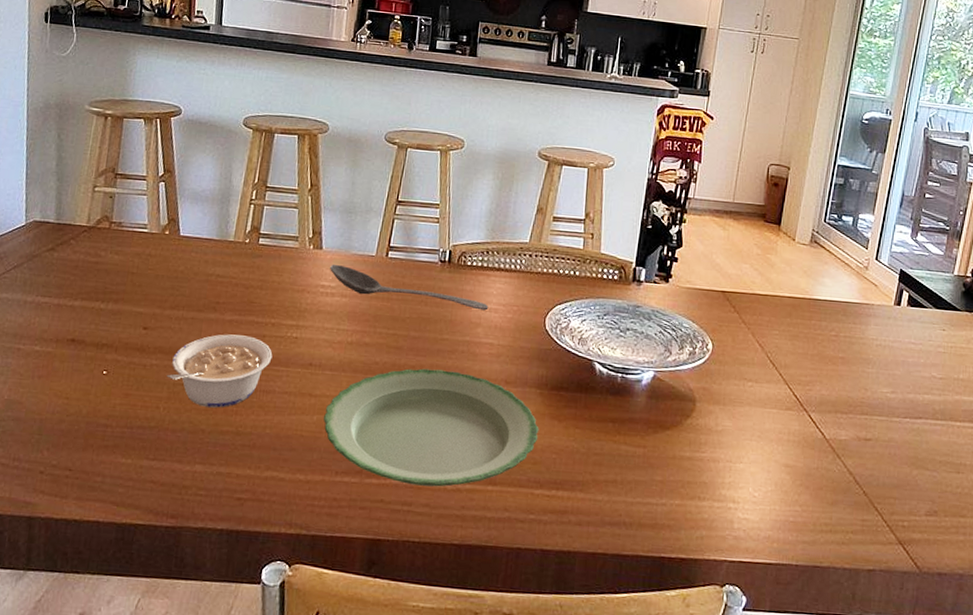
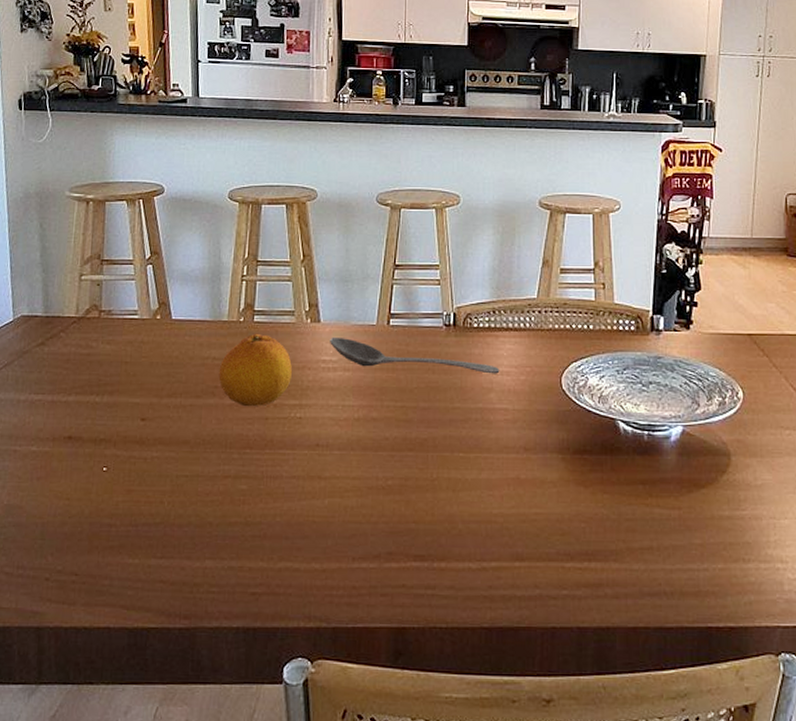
legume: present [166,334,273,408] -> none [169,419,277,498]
fruit: none [220,254,293,324] -> present [218,333,293,407]
plate: present [324,368,539,487] -> none [336,441,565,567]

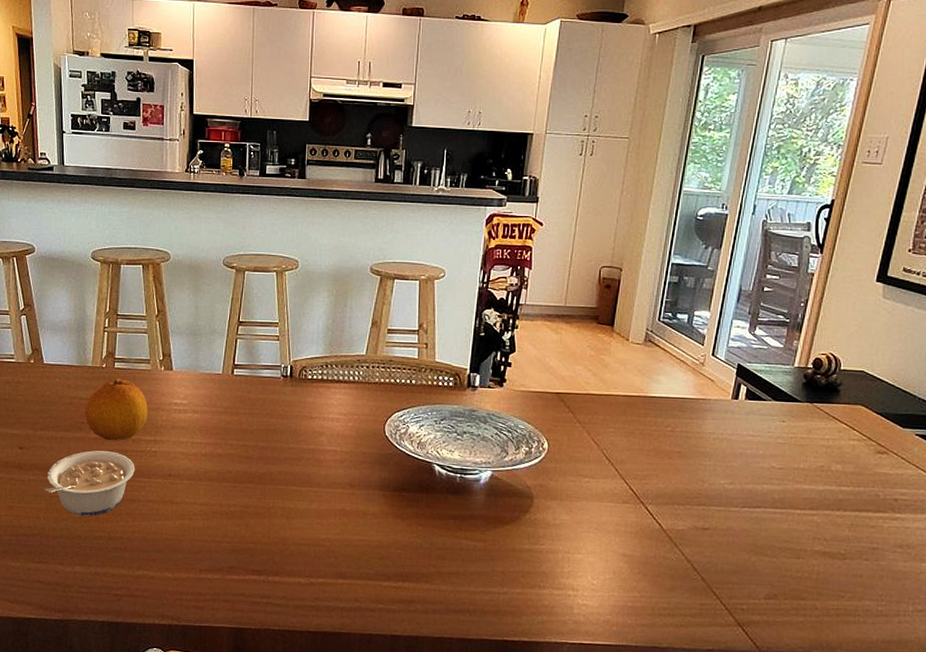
legume: none [169,419,277,498] -> present [43,450,135,516]
stirrer: present [330,336,500,374] -> none [181,383,331,420]

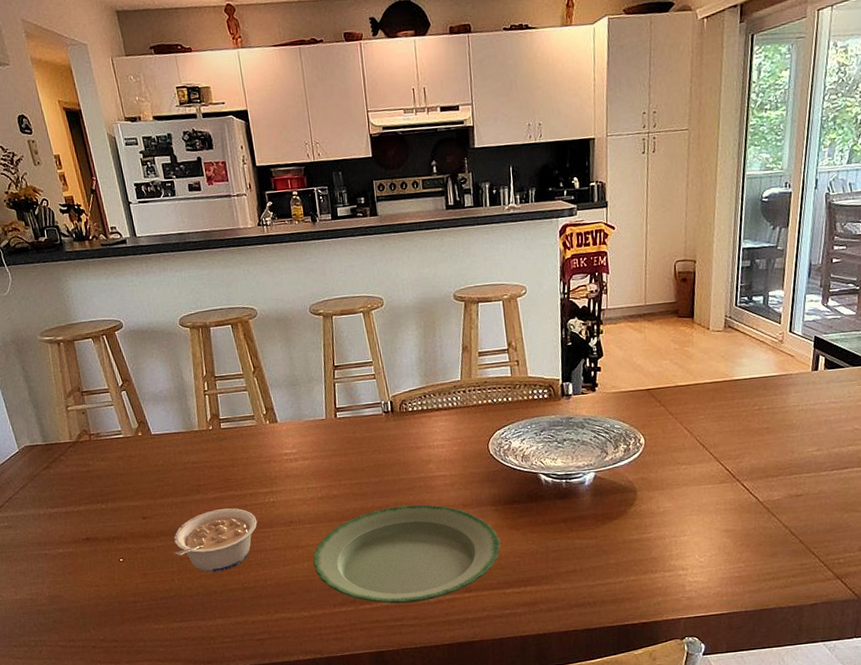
fruit: present [84,377,149,441] -> none [199,437,261,498]
plate: none [185,475,384,581] -> present [313,504,501,604]

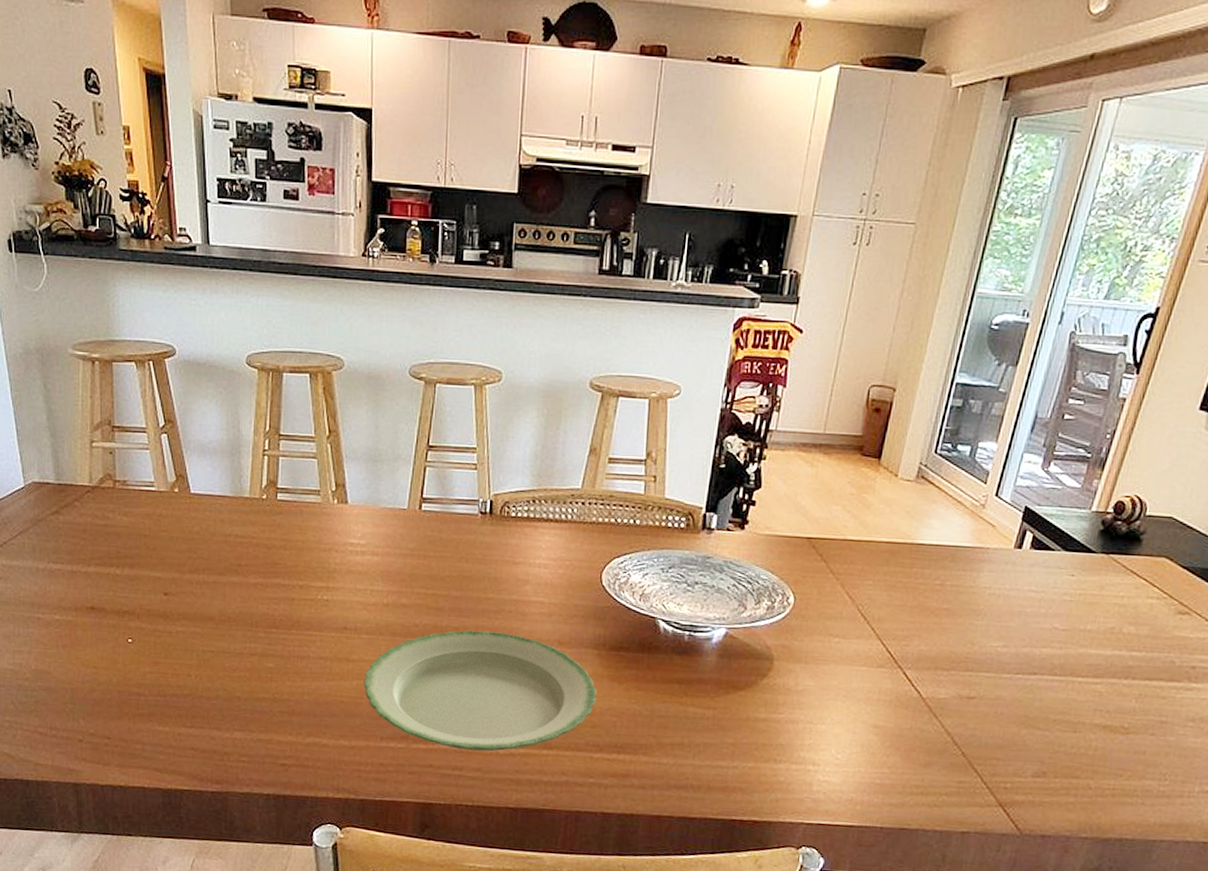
legume: present [173,508,258,573] -> none [194,598,304,675]

